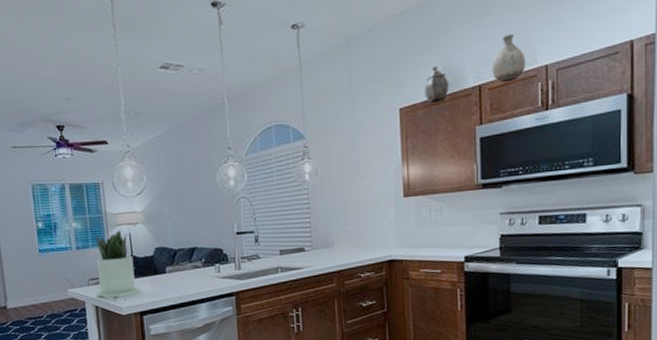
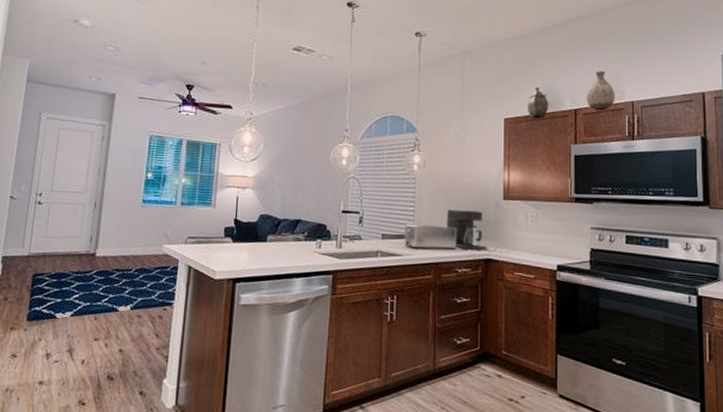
planter: present [94,230,140,298] -> none [191,192,238,260]
toaster: none [302,232,358,260] -> present [404,223,457,250]
coffee maker: none [345,213,390,255] -> present [447,209,487,250]

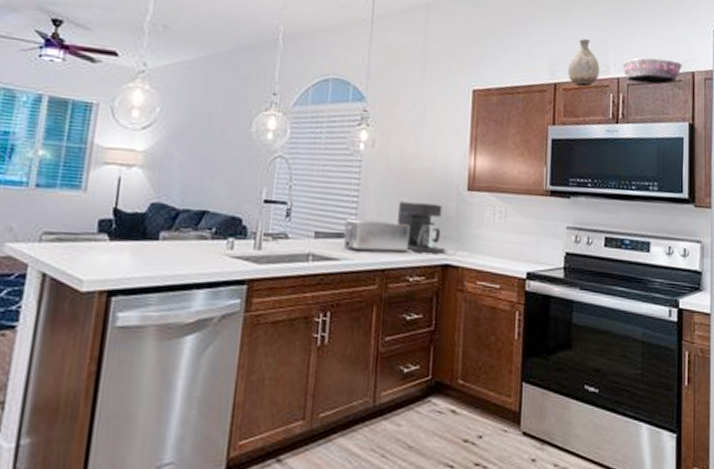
decorative jar: present [528,87,549,119] -> none [500,53,525,93]
decorative basket: none [636,82,692,105] -> present [622,57,682,85]

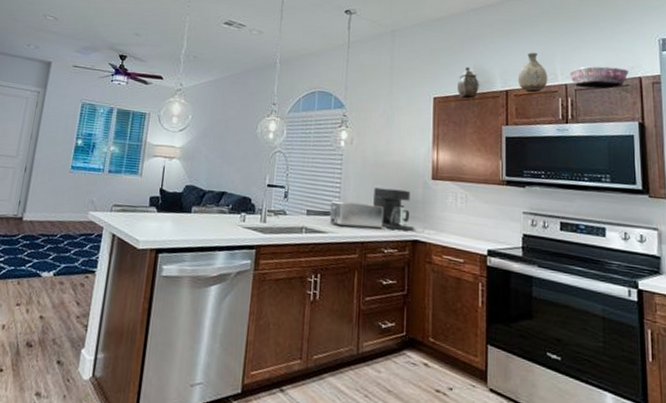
decorative jar: none [500,53,525,93] -> present [457,66,479,99]

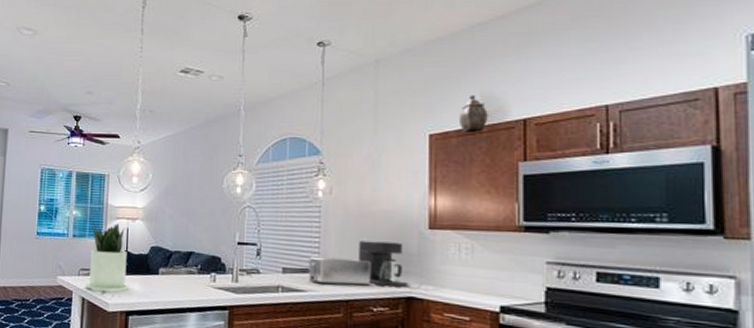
planter: none [116,160,162,229] -> present [84,223,130,292]
vase: present [519,52,548,93] -> none [541,69,581,120]
decorative basket: present [569,66,629,89] -> none [612,78,698,108]

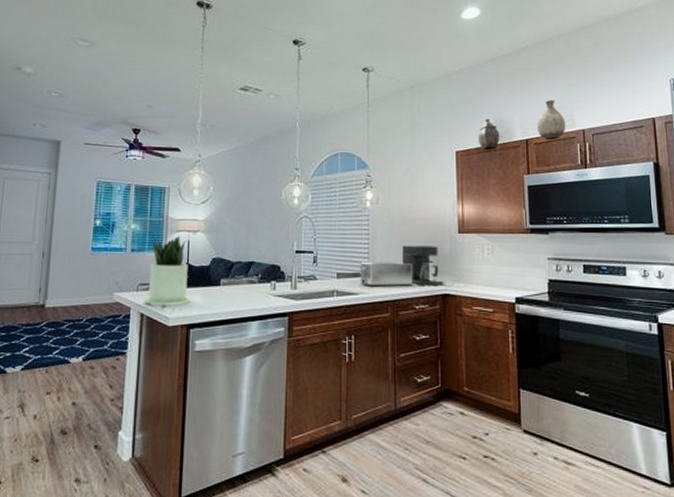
vase: none [541,69,581,120] -> present [537,99,566,140]

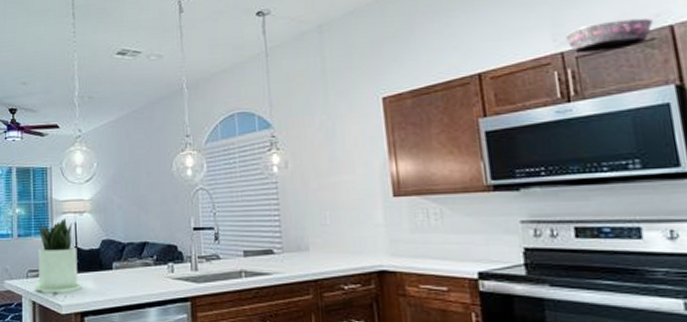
toaster: present [360,261,413,287] -> none [270,235,339,265]
coffee maker: present [402,245,444,286] -> none [321,213,379,262]
decorative jar: present [479,118,500,151] -> none [411,52,442,94]
vase: present [537,99,566,140] -> none [493,19,536,72]
decorative basket: none [586,109,642,132] -> present [565,17,653,54]

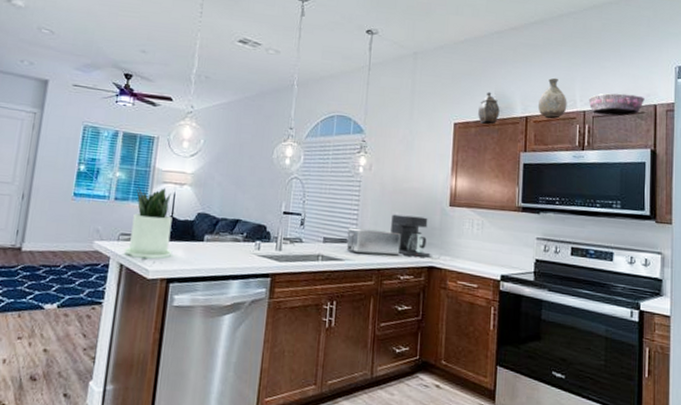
toaster: none [270,235,339,265] -> present [346,227,401,256]
coffee maker: none [321,213,379,262] -> present [391,214,431,258]
decorative jar: none [411,52,442,94] -> present [478,91,500,125]
vase: none [493,19,536,72] -> present [538,78,567,120]

